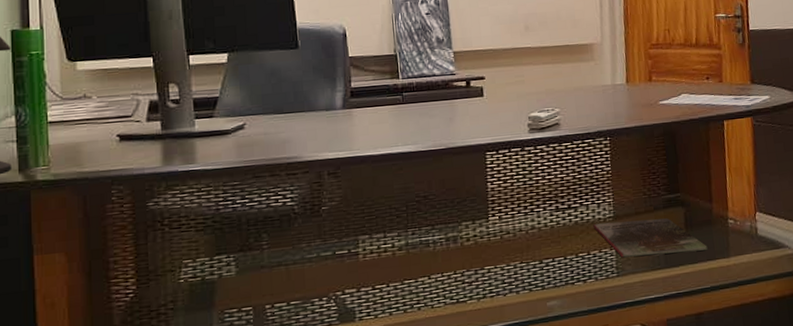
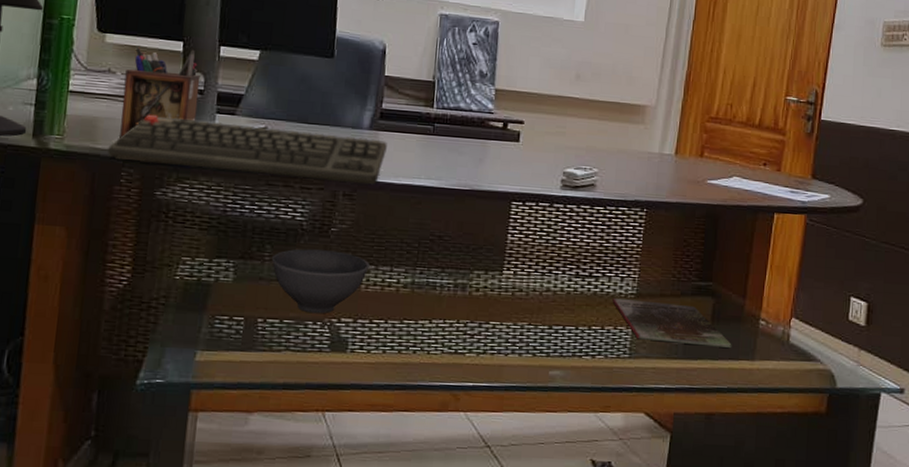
computer keyboard: none [94,116,362,180] -> present [107,115,387,185]
desk organizer: none [101,62,176,158] -> present [120,44,201,138]
bowl: none [269,227,364,291] -> present [271,248,370,314]

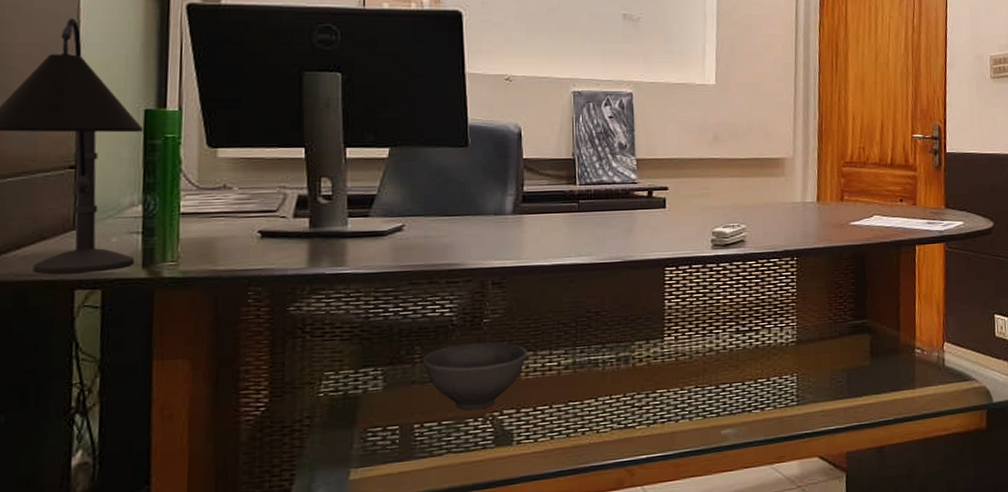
computer keyboard: present [107,115,387,185] -> none [229,223,533,280]
desk organizer: present [120,44,201,138] -> none [242,154,327,256]
magazine: present [612,298,732,348] -> none [774,345,893,385]

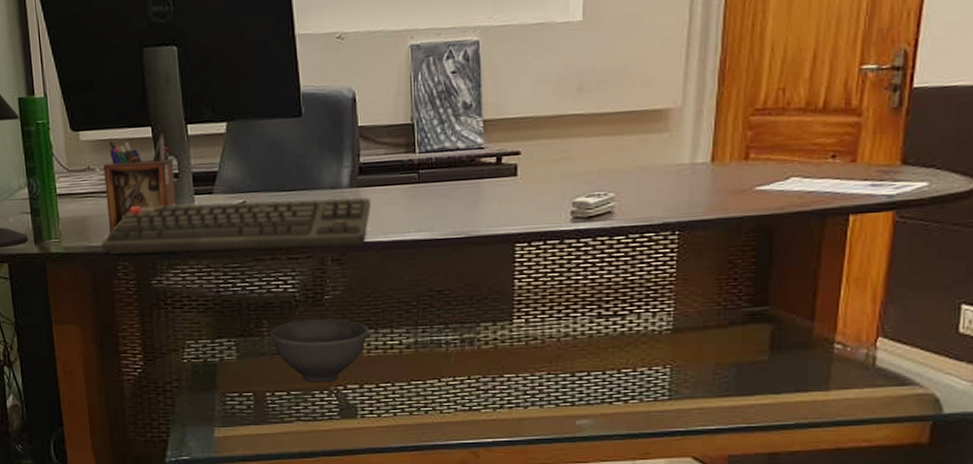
computer keyboard: none [229,223,533,280] -> present [100,197,371,255]
desk organizer: none [242,154,327,256] -> present [103,133,176,233]

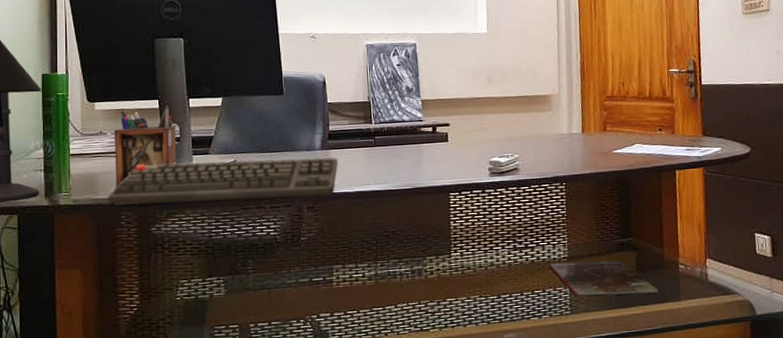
bowl: present [269,318,369,383] -> none [254,256,338,314]
magazine: none [644,335,798,380] -> present [548,261,659,296]

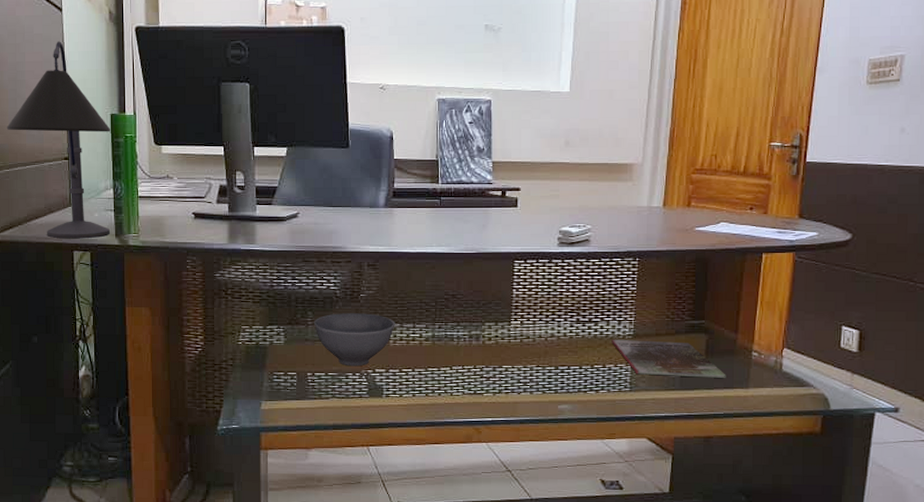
computer keyboard: present [107,157,338,206] -> none [173,211,401,255]
desk organizer: present [114,105,177,187] -> none [181,152,241,232]
bowl: none [254,256,338,314] -> present [313,313,395,367]

